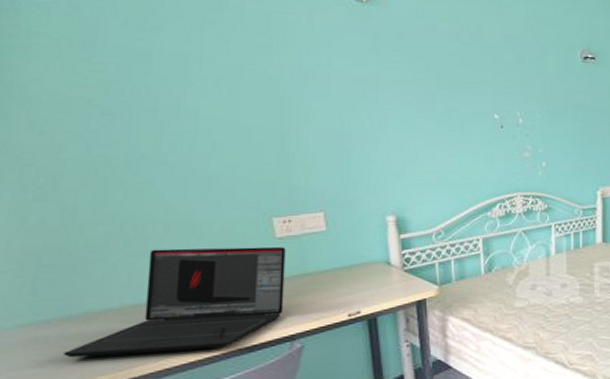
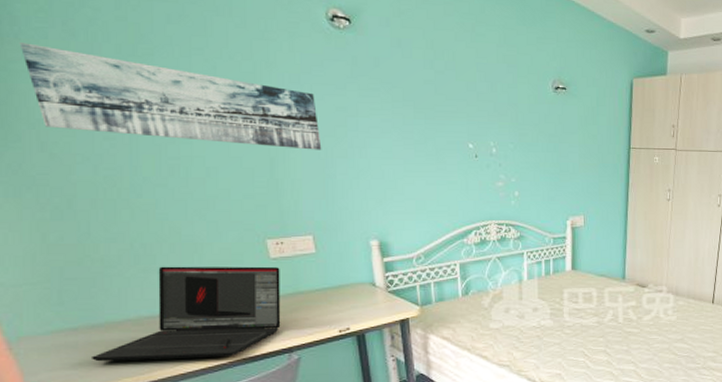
wall art: none [18,18,338,123] -> present [19,42,322,150]

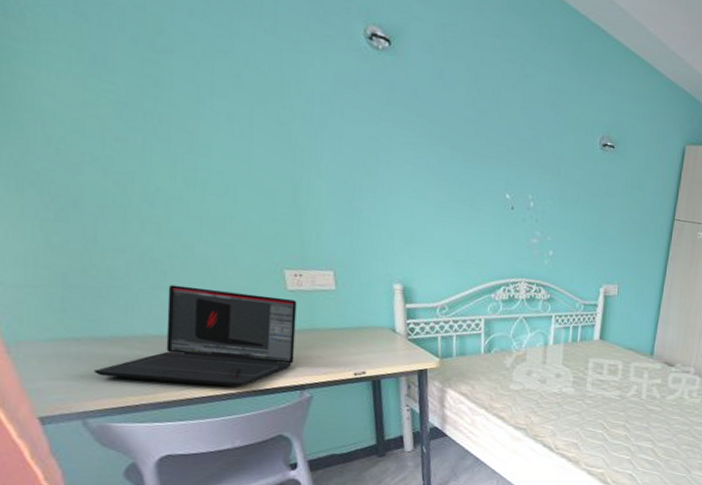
wall art: present [19,42,322,150] -> none [25,19,350,181]

